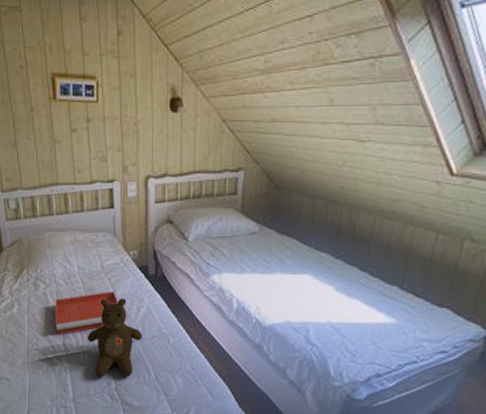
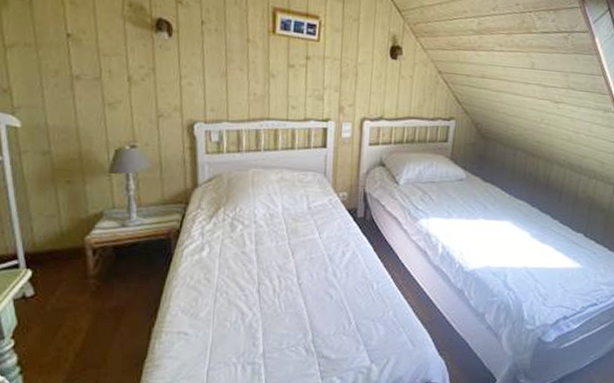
tray: present [55,291,119,335] -> none [250,234,324,281]
teddy bear: present [87,298,142,378] -> none [285,241,346,329]

